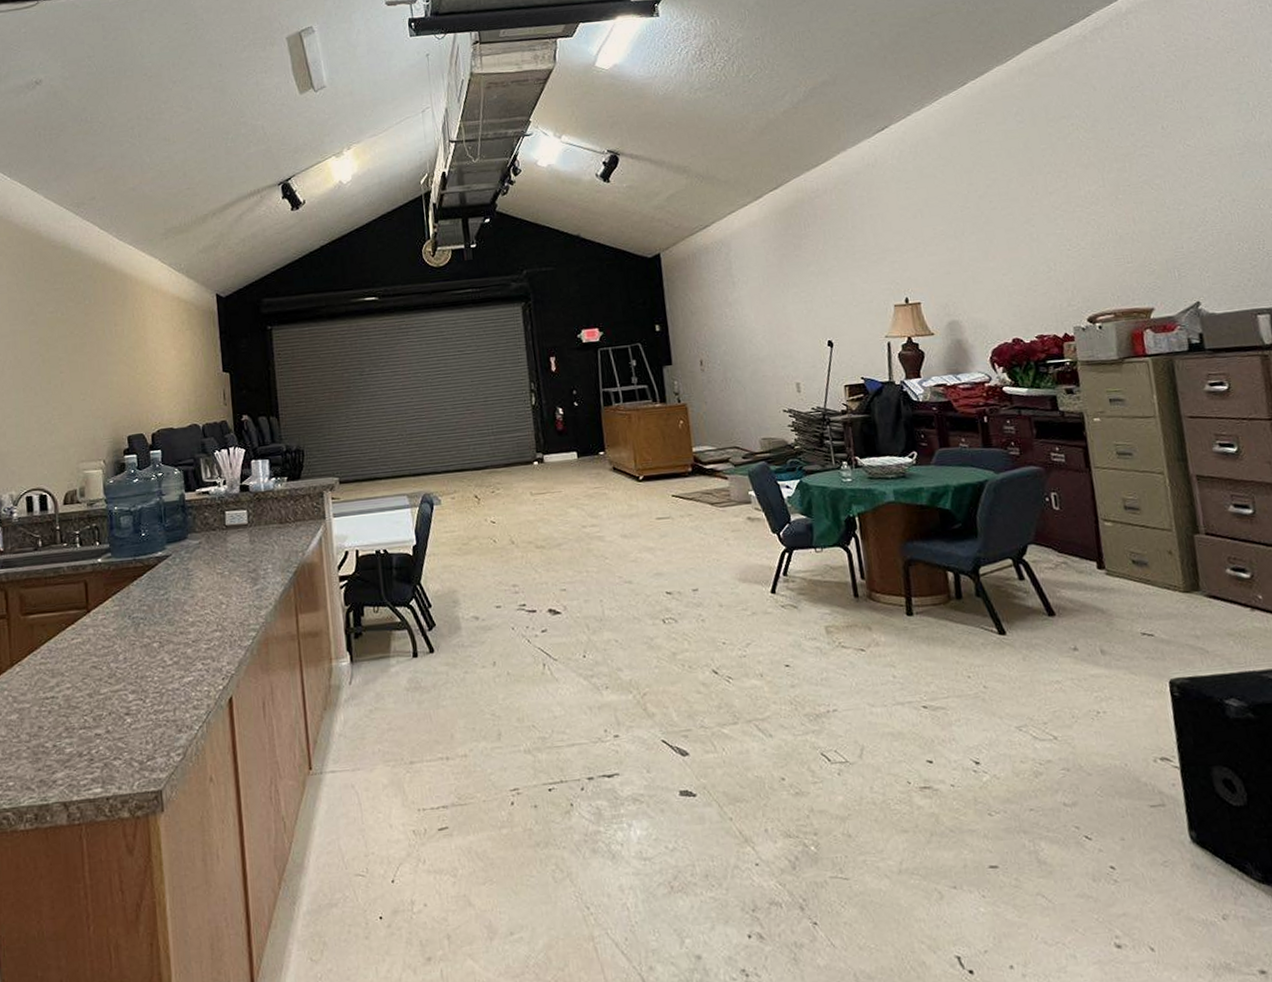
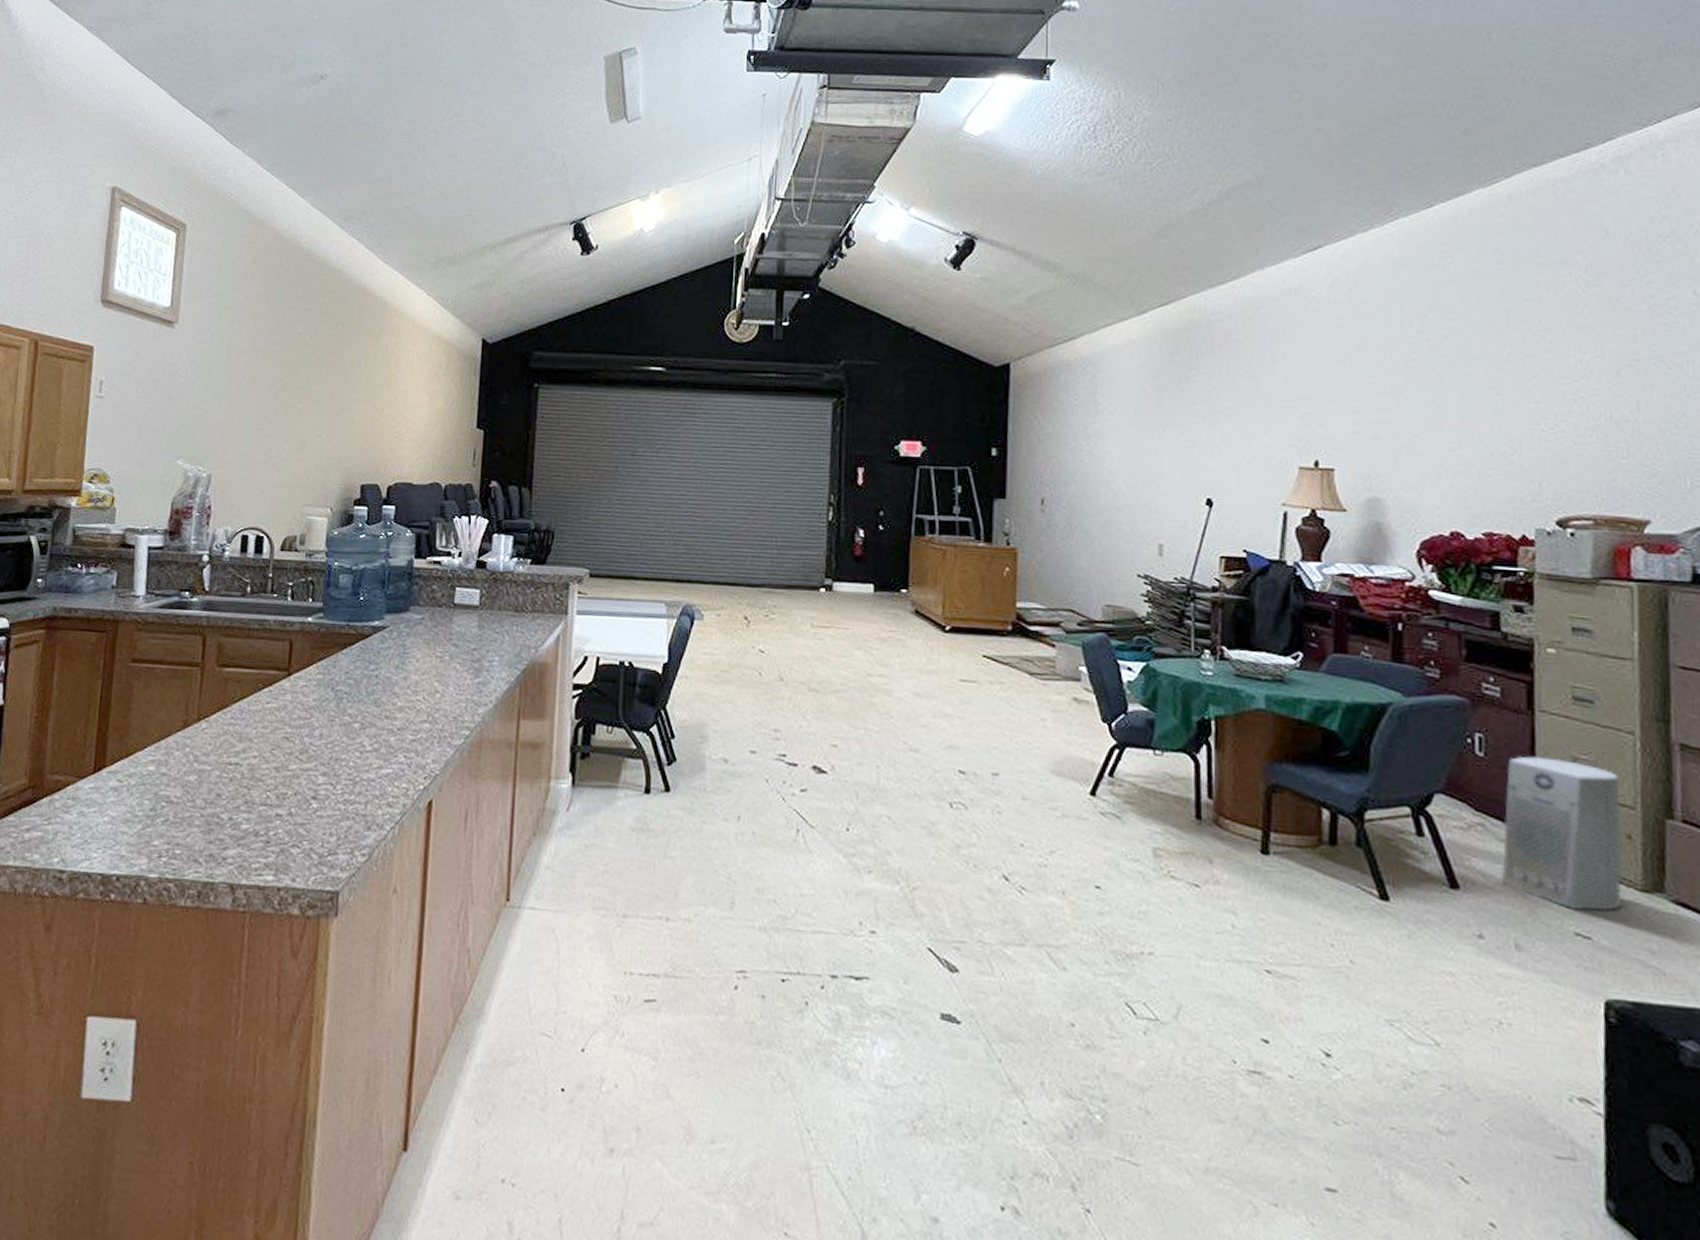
air purifier: none [1077,502,1172,616] -> present [1502,755,1622,911]

